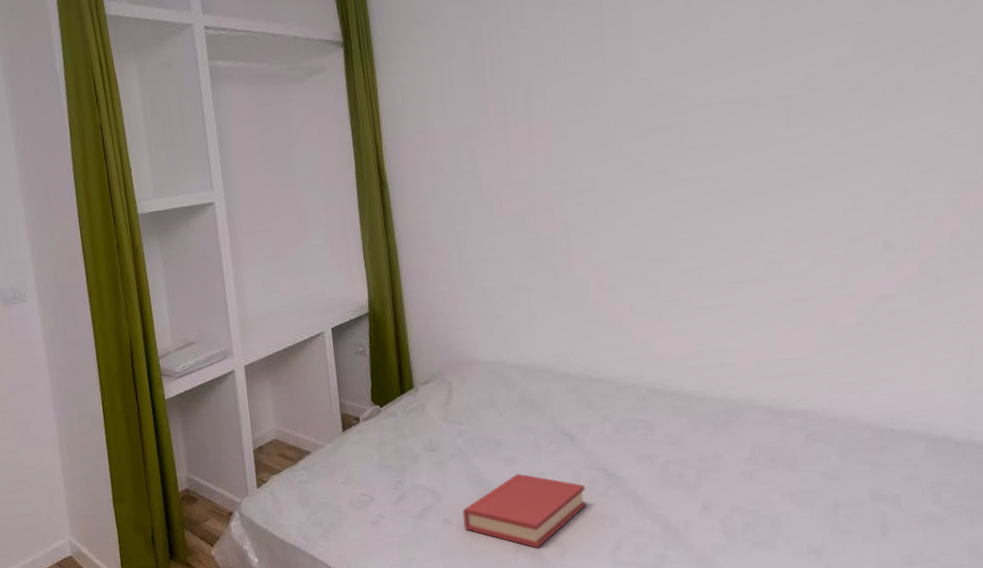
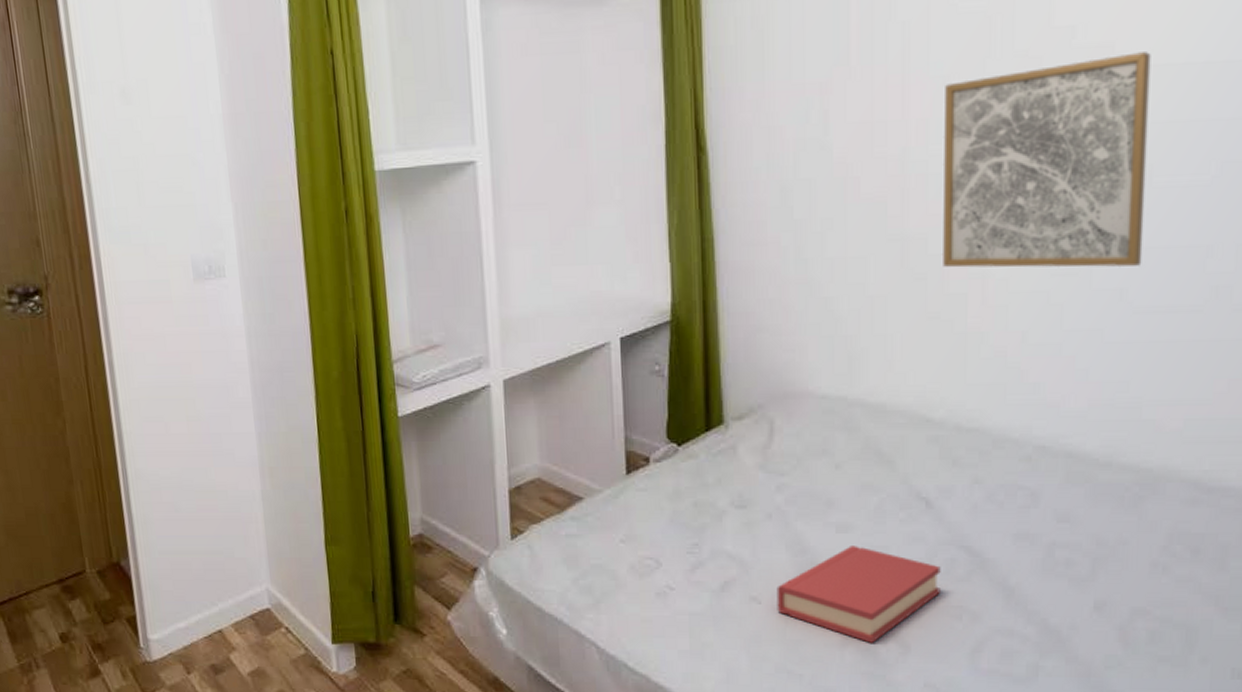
wall art: none [559,94,714,260] -> present [943,52,1151,268]

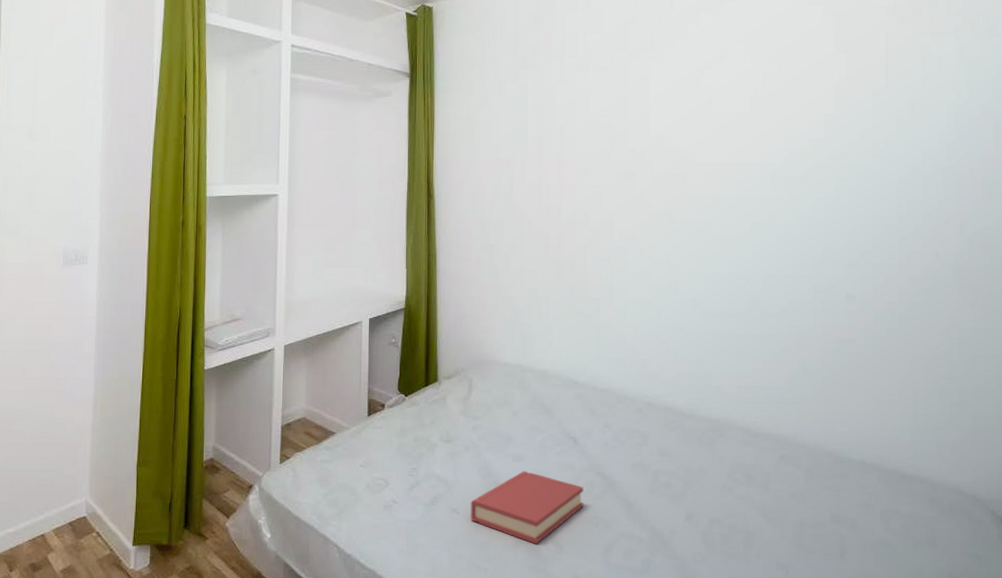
wall art: present [943,52,1151,268] -> none [584,155,708,285]

